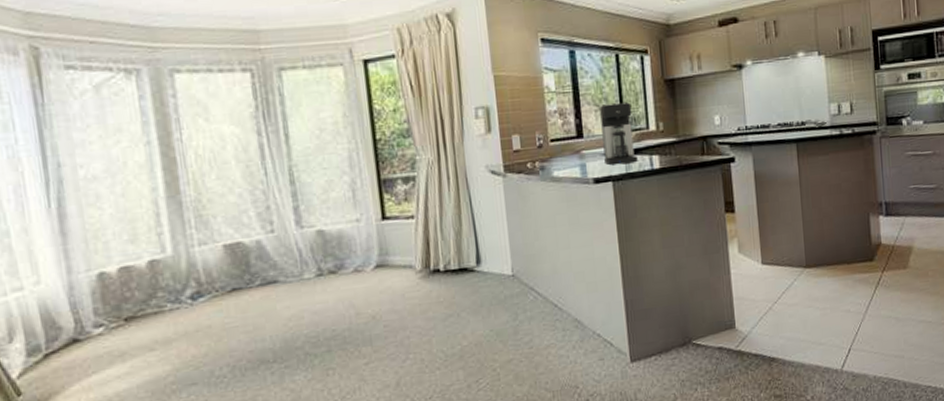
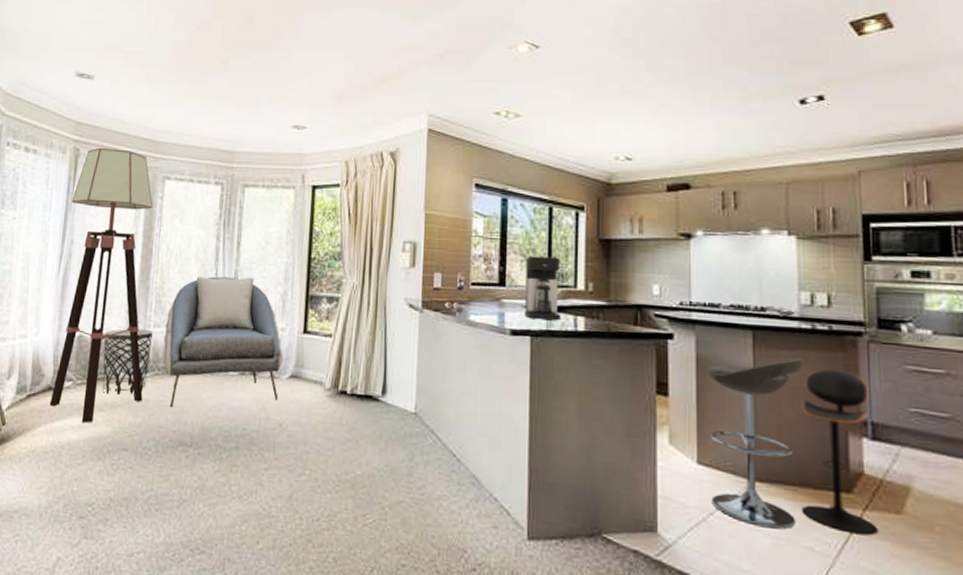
floor lamp: none [44,42,203,368] -> present [49,147,153,423]
side table: none [134,249,204,332] -> present [102,328,153,396]
armchair: none [213,170,367,328] -> present [163,275,283,408]
bar stool: none [763,160,836,304] -> present [707,358,804,529]
bar stool: none [836,164,892,292] -> present [802,368,878,536]

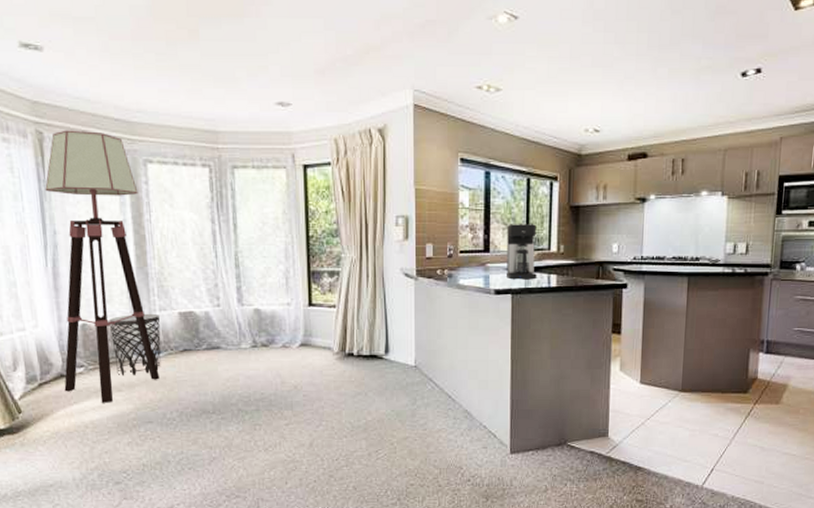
armchair: present [163,275,283,408] -> none [171,257,292,382]
bar stool: present [707,358,804,529] -> none [649,296,724,424]
bar stool: present [802,368,878,536] -> none [713,303,768,421]

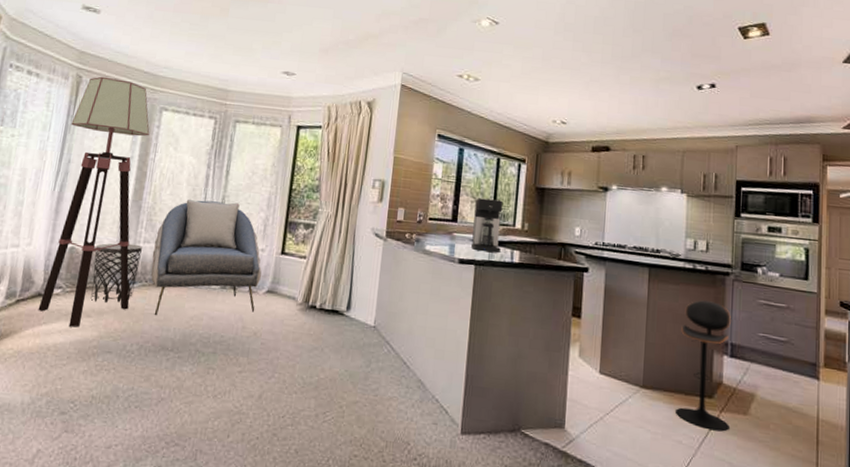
armchair: none [171,257,292,382] -> present [150,199,262,316]
bar stool: none [713,303,768,421] -> present [676,300,731,432]

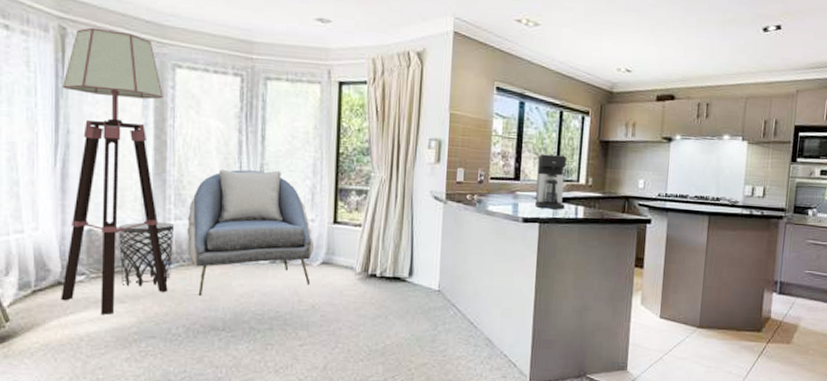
bar stool: present [676,300,731,432] -> none [728,244,782,360]

